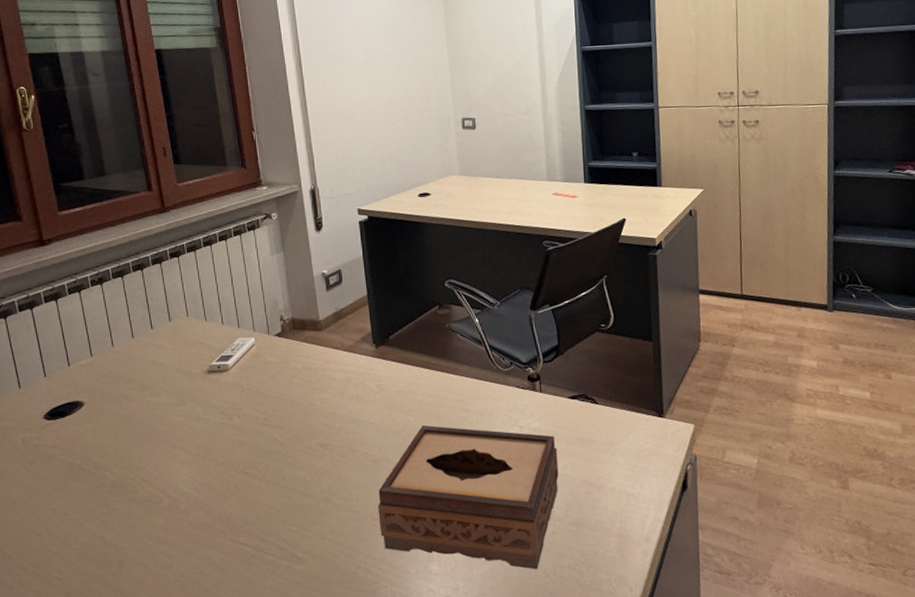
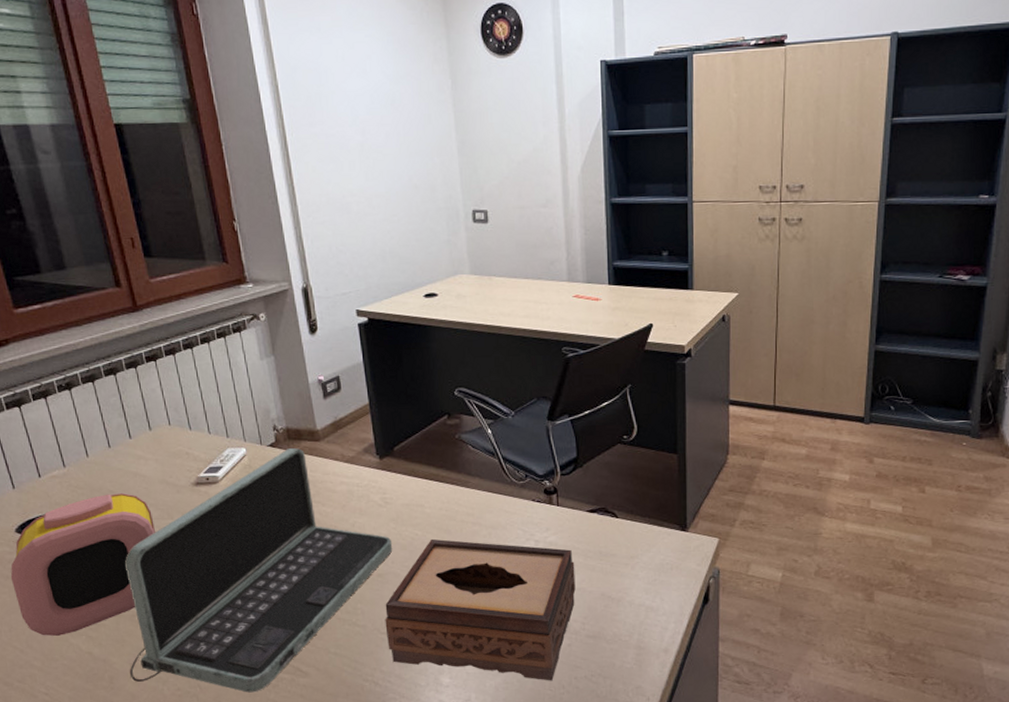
alarm clock: none [35,381,170,520] -> present [10,493,156,636]
laptop: none [138,337,387,579] -> present [125,447,393,693]

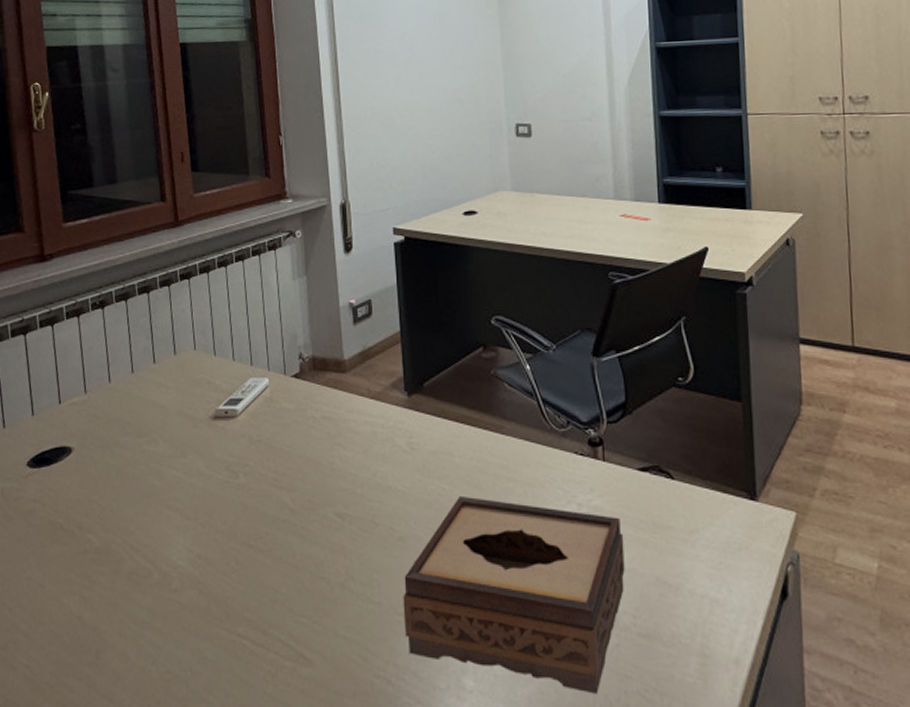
alarm clock: present [10,493,156,636] -> none [13,425,167,593]
laptop: present [125,447,393,693] -> none [119,379,416,683]

